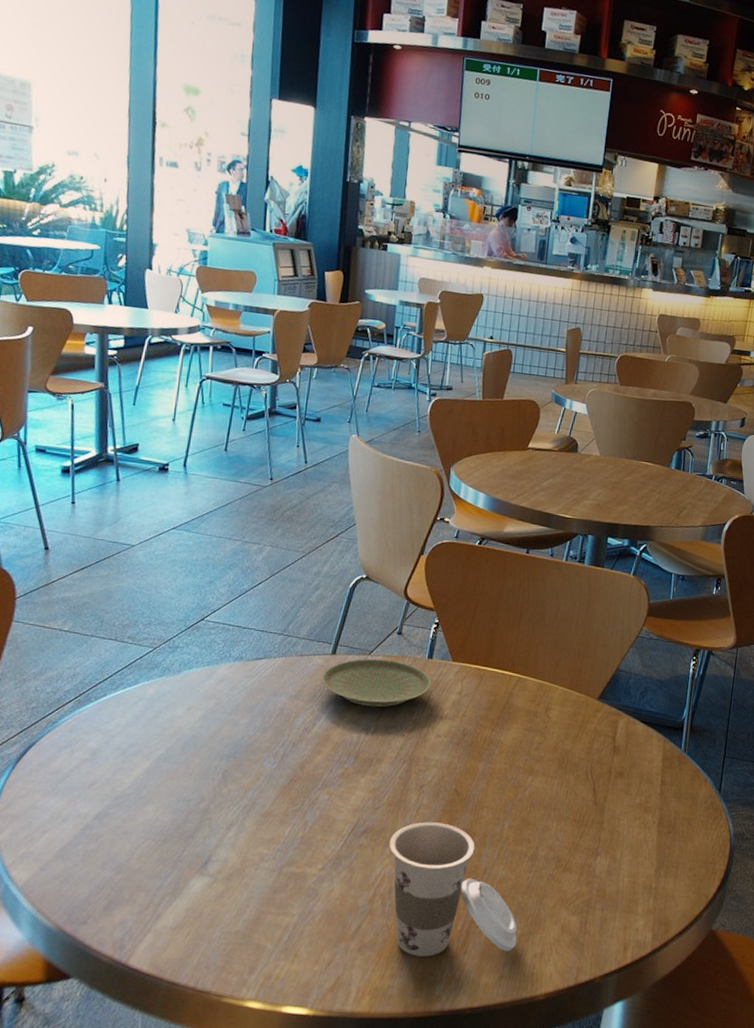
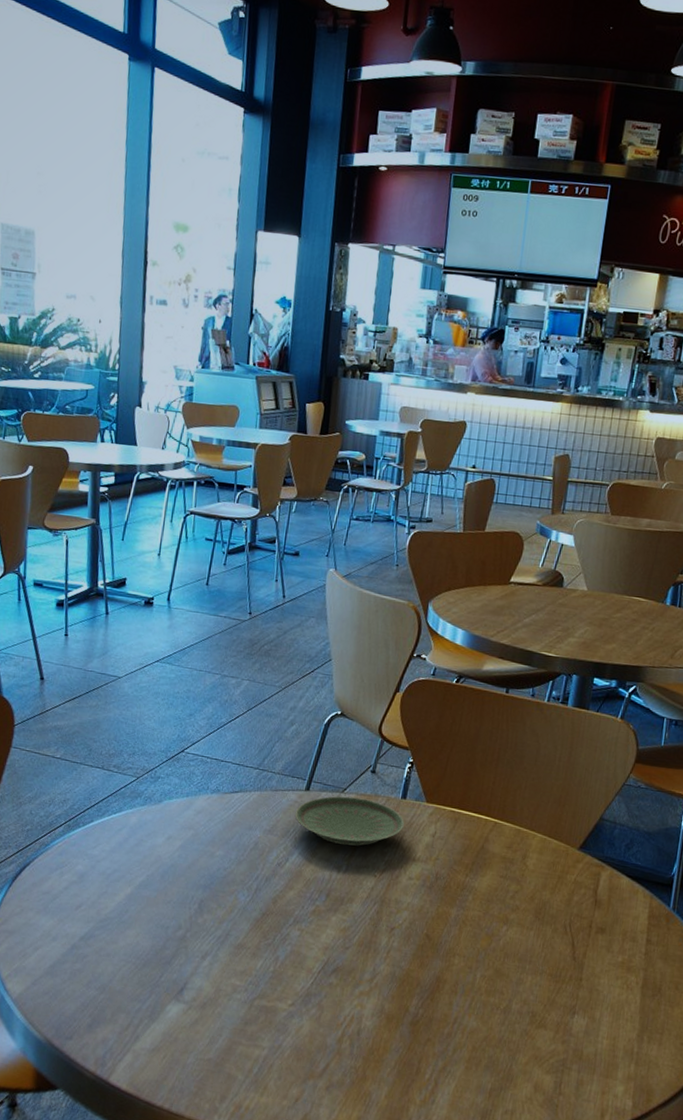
cup: present [389,822,517,957] -> none [358,965,488,1106]

